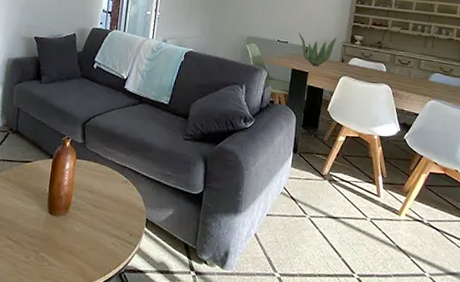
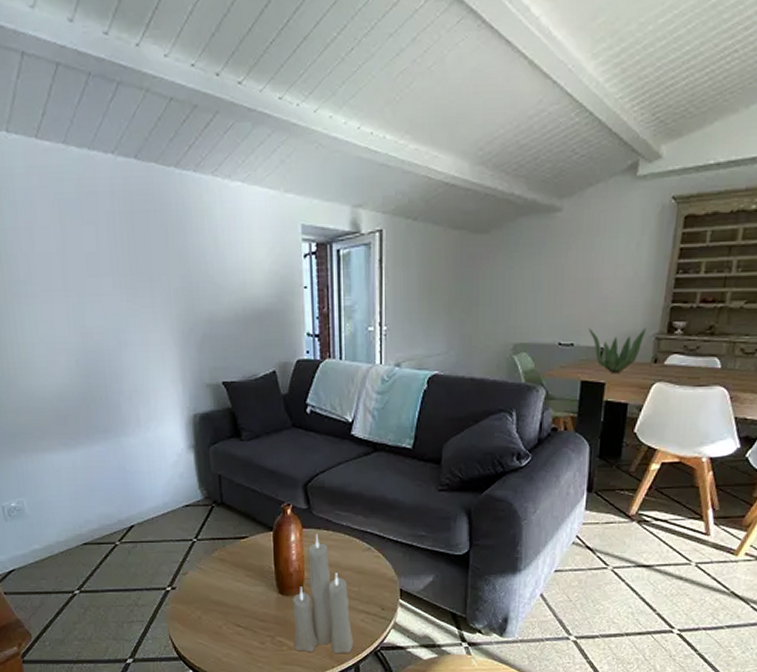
candle: none [53,164,105,273] -> present [293,533,354,654]

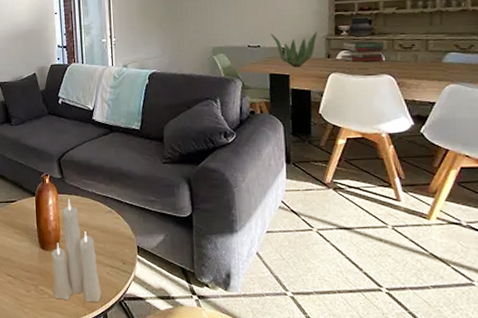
books: none [669,342,723,370] -> present [340,40,384,63]
ceramic jug: none [685,311,716,338] -> present [349,17,374,37]

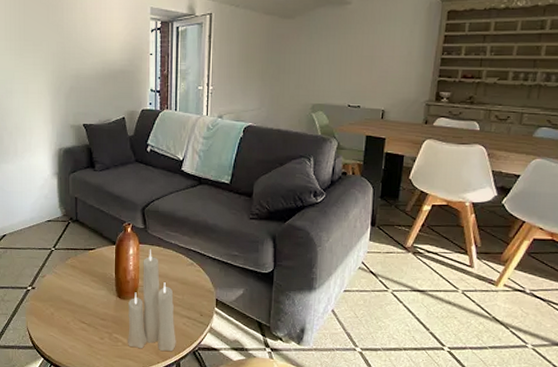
plant: present [271,31,317,67] -> none [372,95,418,130]
books: present [340,40,384,63] -> none [437,109,481,131]
ceramic jug: present [349,17,374,37] -> none [450,85,475,105]

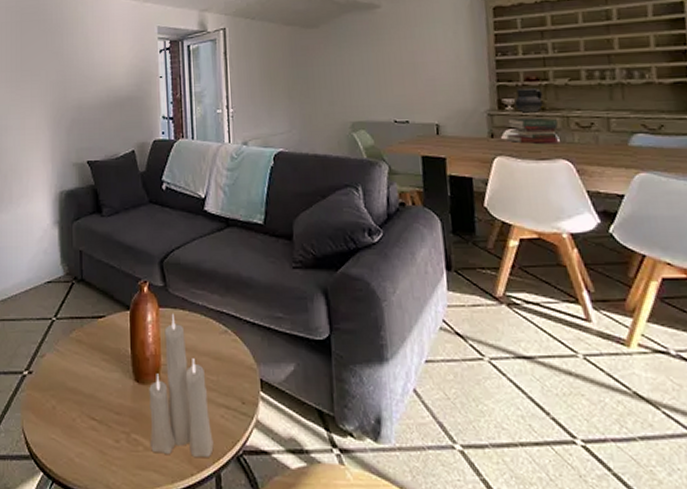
books: none [437,109,481,131] -> present [506,117,558,144]
ceramic jug: none [450,85,475,105] -> present [515,88,543,113]

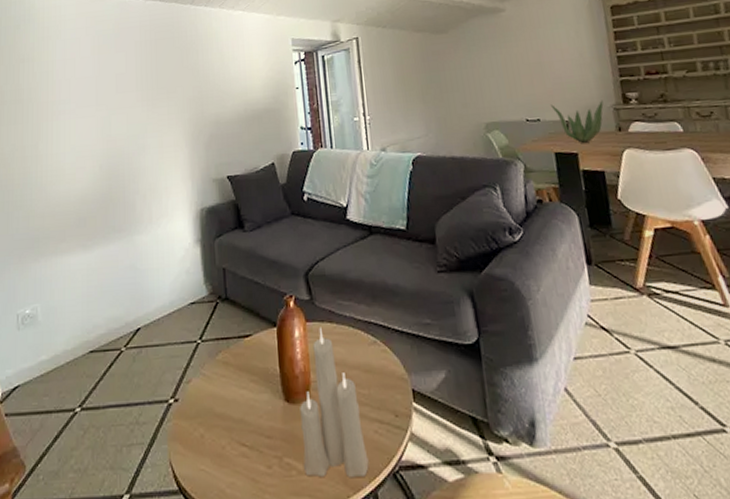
plant: none [421,105,477,148] -> present [551,100,604,143]
books: present [506,117,558,144] -> none [633,109,682,136]
ceramic jug: present [515,88,543,113] -> none [638,81,665,106]

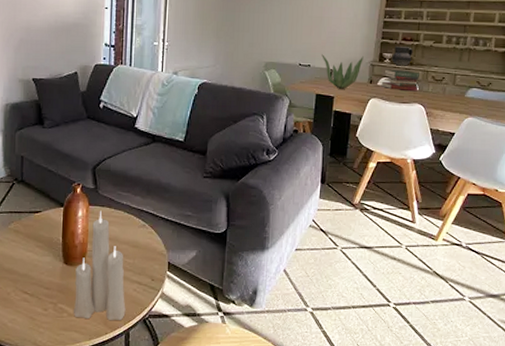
books: none [633,109,682,136] -> present [381,69,419,91]
ceramic jug: none [638,81,665,106] -> present [392,46,413,66]

